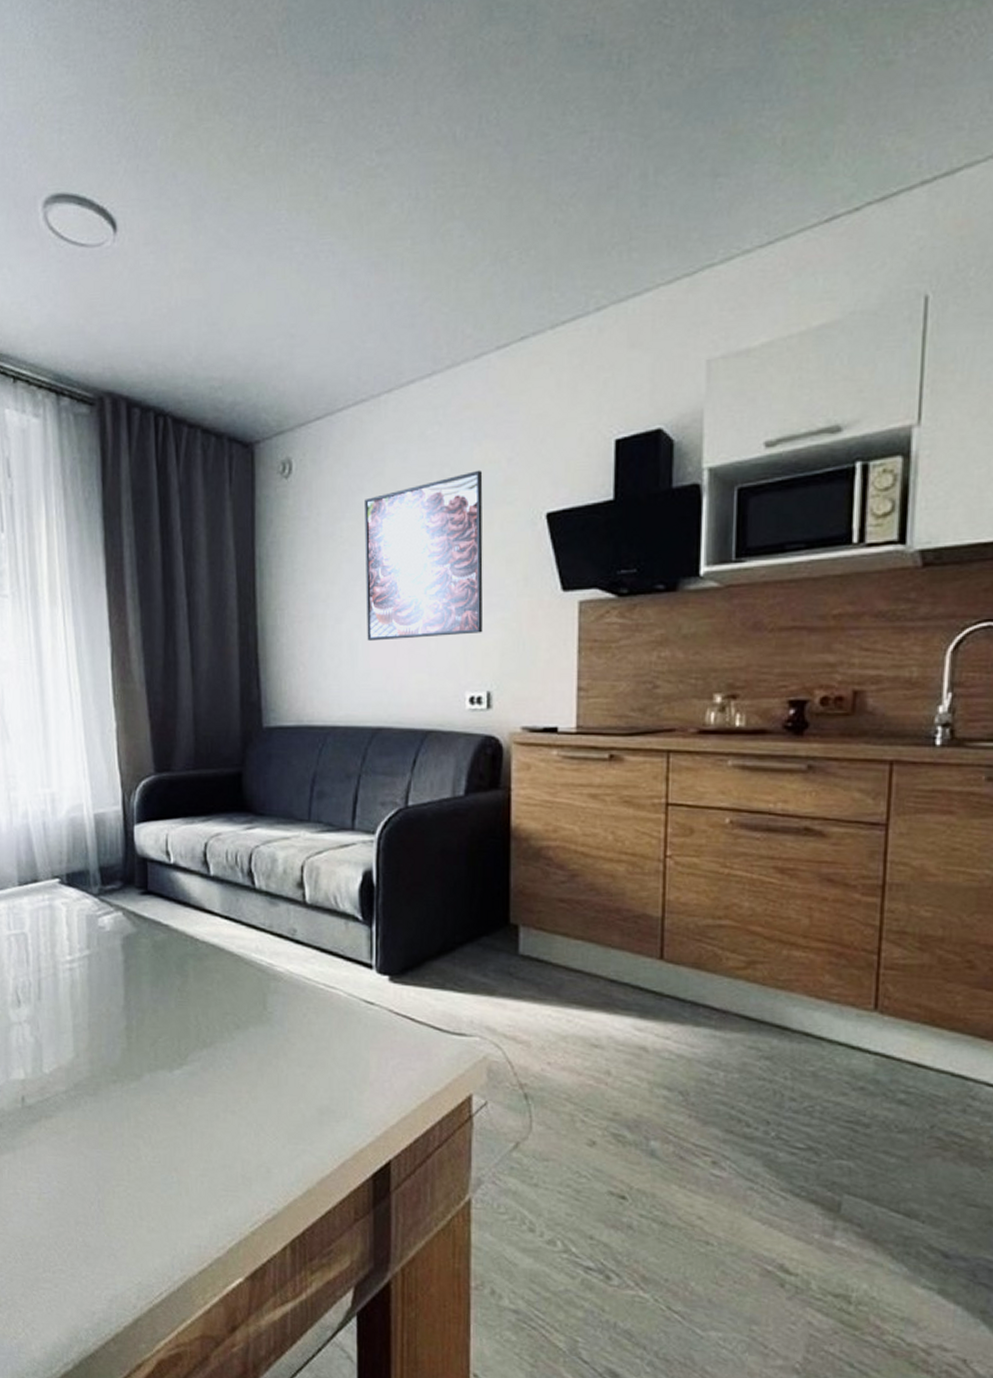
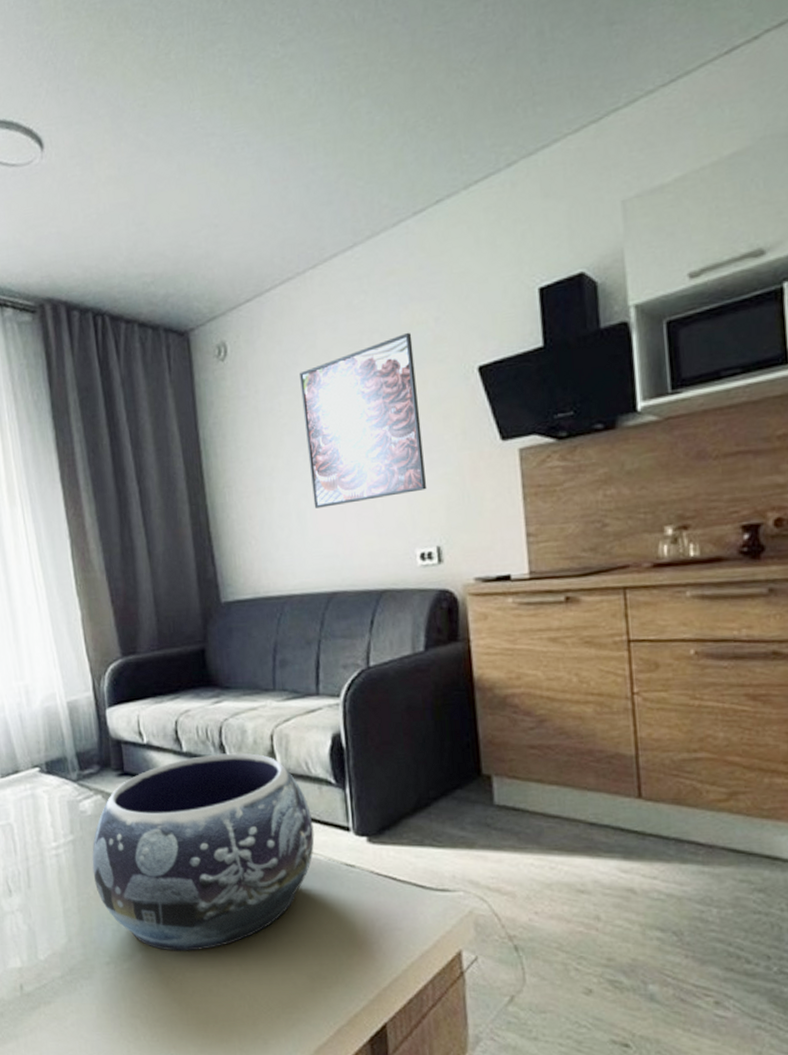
decorative bowl: none [107,880,336,1076] -> present [92,753,315,951]

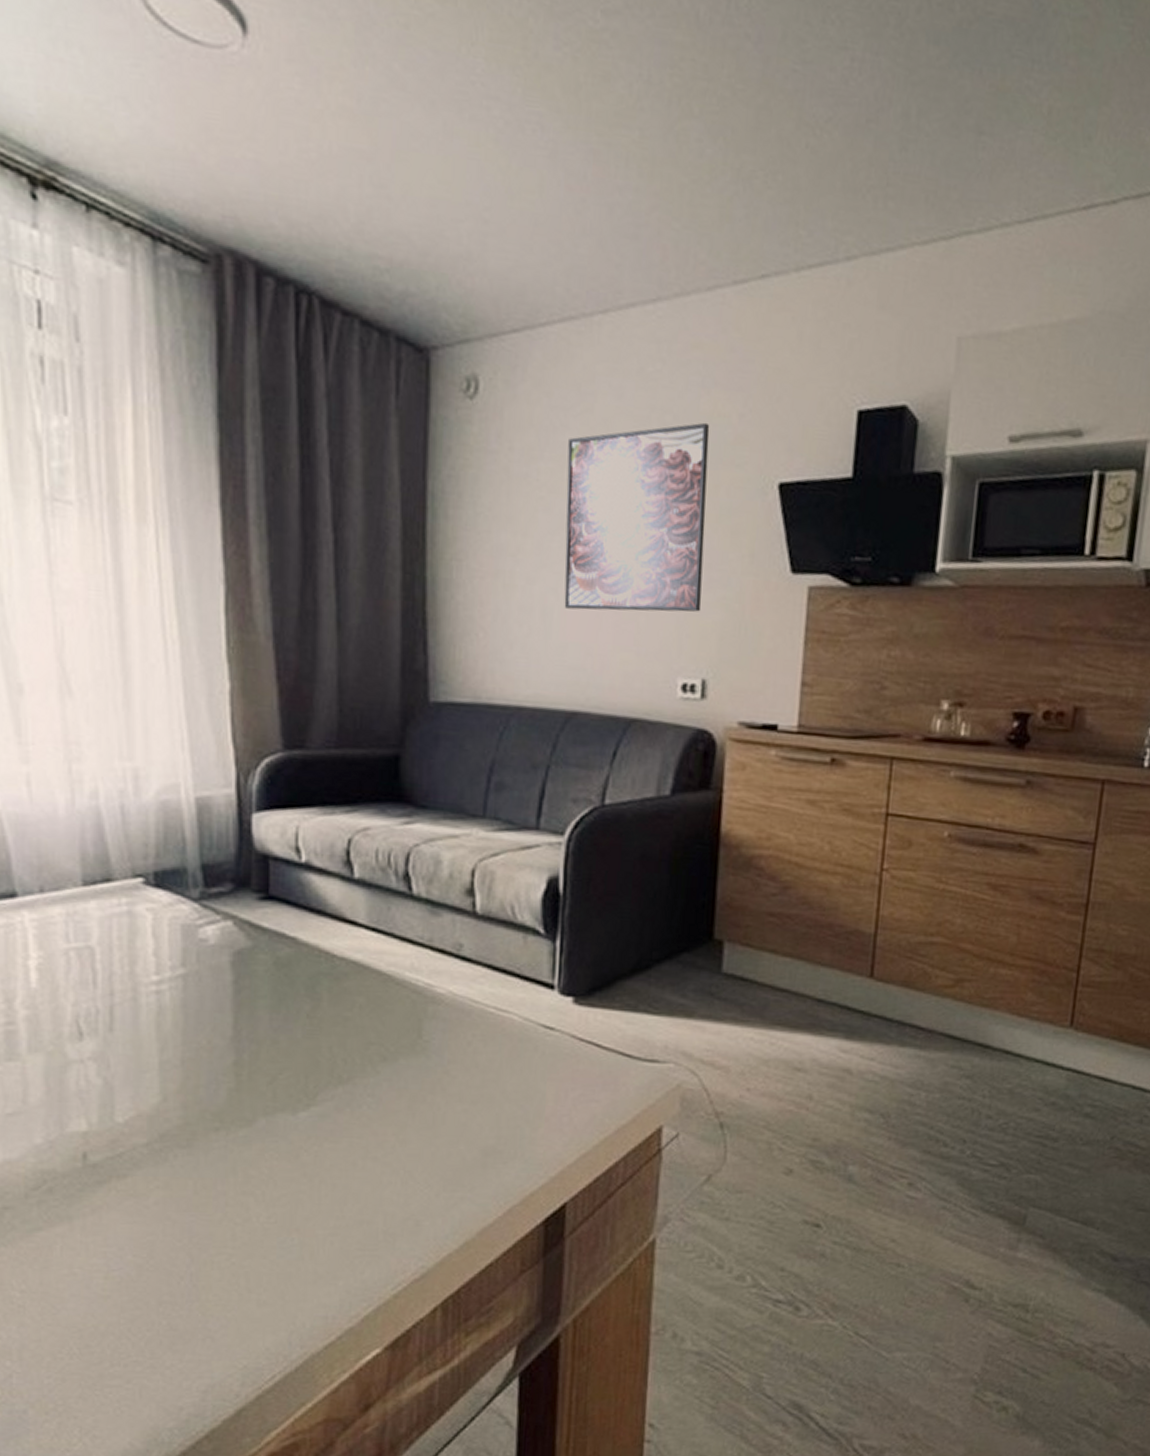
decorative bowl: present [92,753,315,951] -> none [209,885,511,1118]

